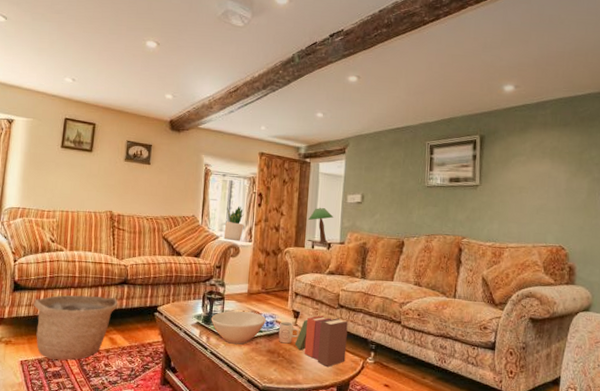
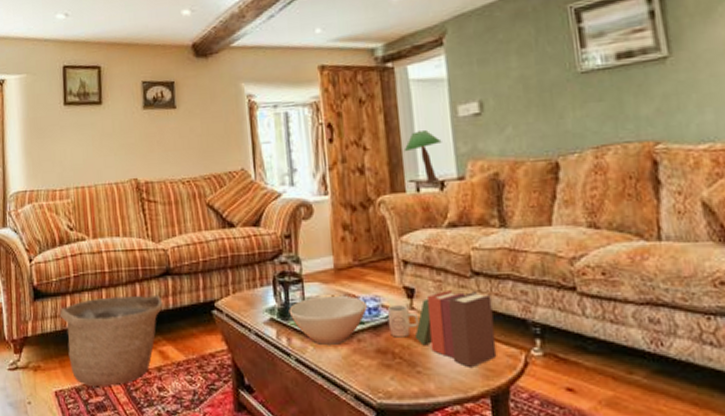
planter: present [223,207,244,242] -> none [286,147,314,197]

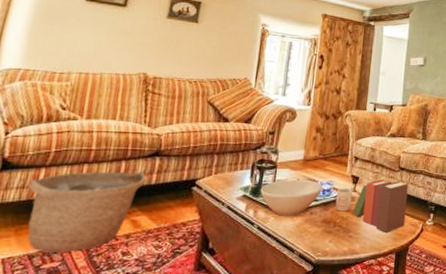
table lamp: present [403,130,442,184] -> none [370,70,397,107]

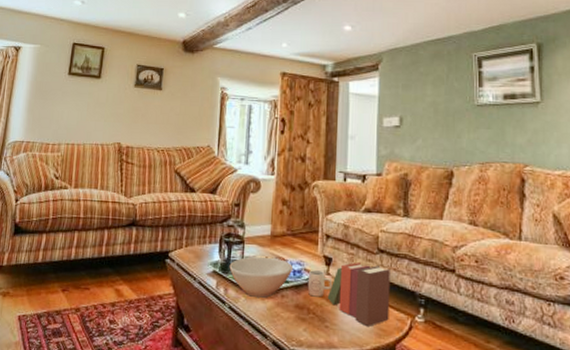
basket: present [27,171,146,252] -> none [34,239,126,315]

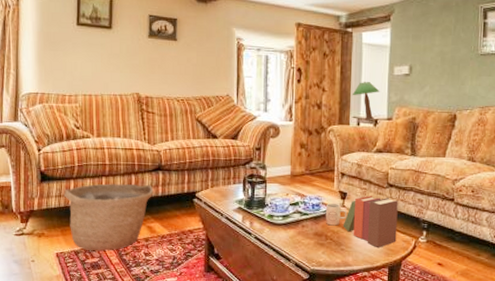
basket: none [34,239,126,315] -> present [63,183,154,251]
bowl: present [229,257,294,298] -> none [253,194,312,228]
table lamp: none [338,134,368,176] -> present [352,82,380,121]

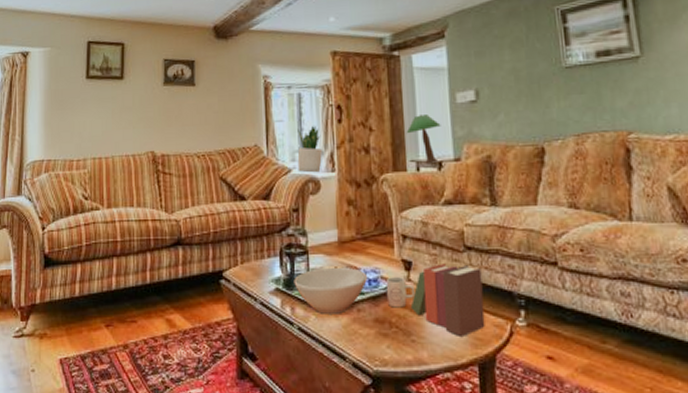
basket: present [63,183,154,251] -> none [69,264,173,354]
bowl: none [253,194,312,228] -> present [293,268,368,314]
planter: none [262,84,283,121] -> present [297,126,322,173]

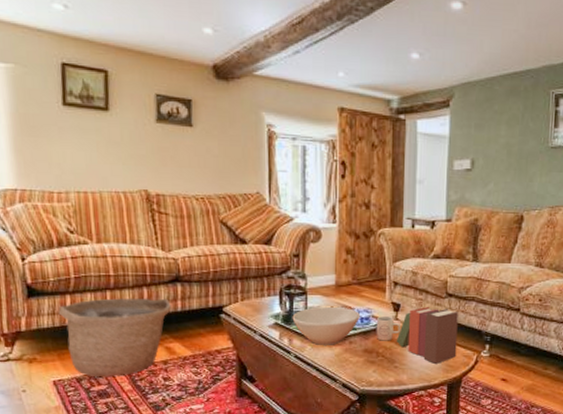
basket: none [69,264,173,354] -> present [58,298,171,376]
planter: present [297,126,322,173] -> none [300,179,324,223]
table lamp: present [406,115,441,164] -> none [405,178,438,223]

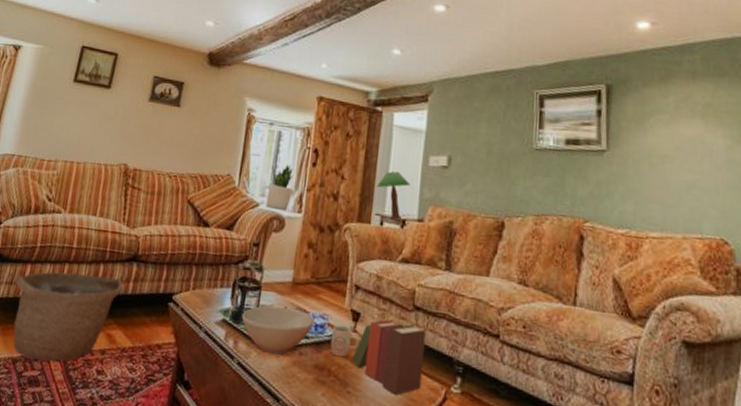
planter: none [300,179,324,223] -> present [265,165,294,212]
table lamp: none [405,178,438,223] -> present [376,171,411,221]

